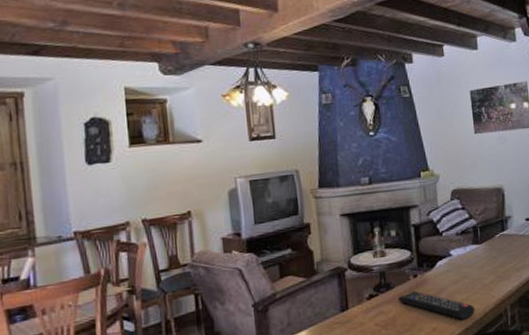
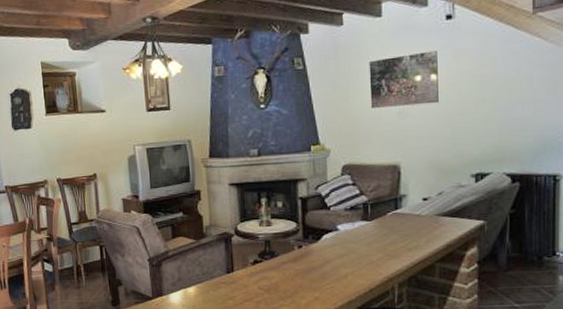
remote control: present [397,291,476,320] -> none [281,261,361,293]

